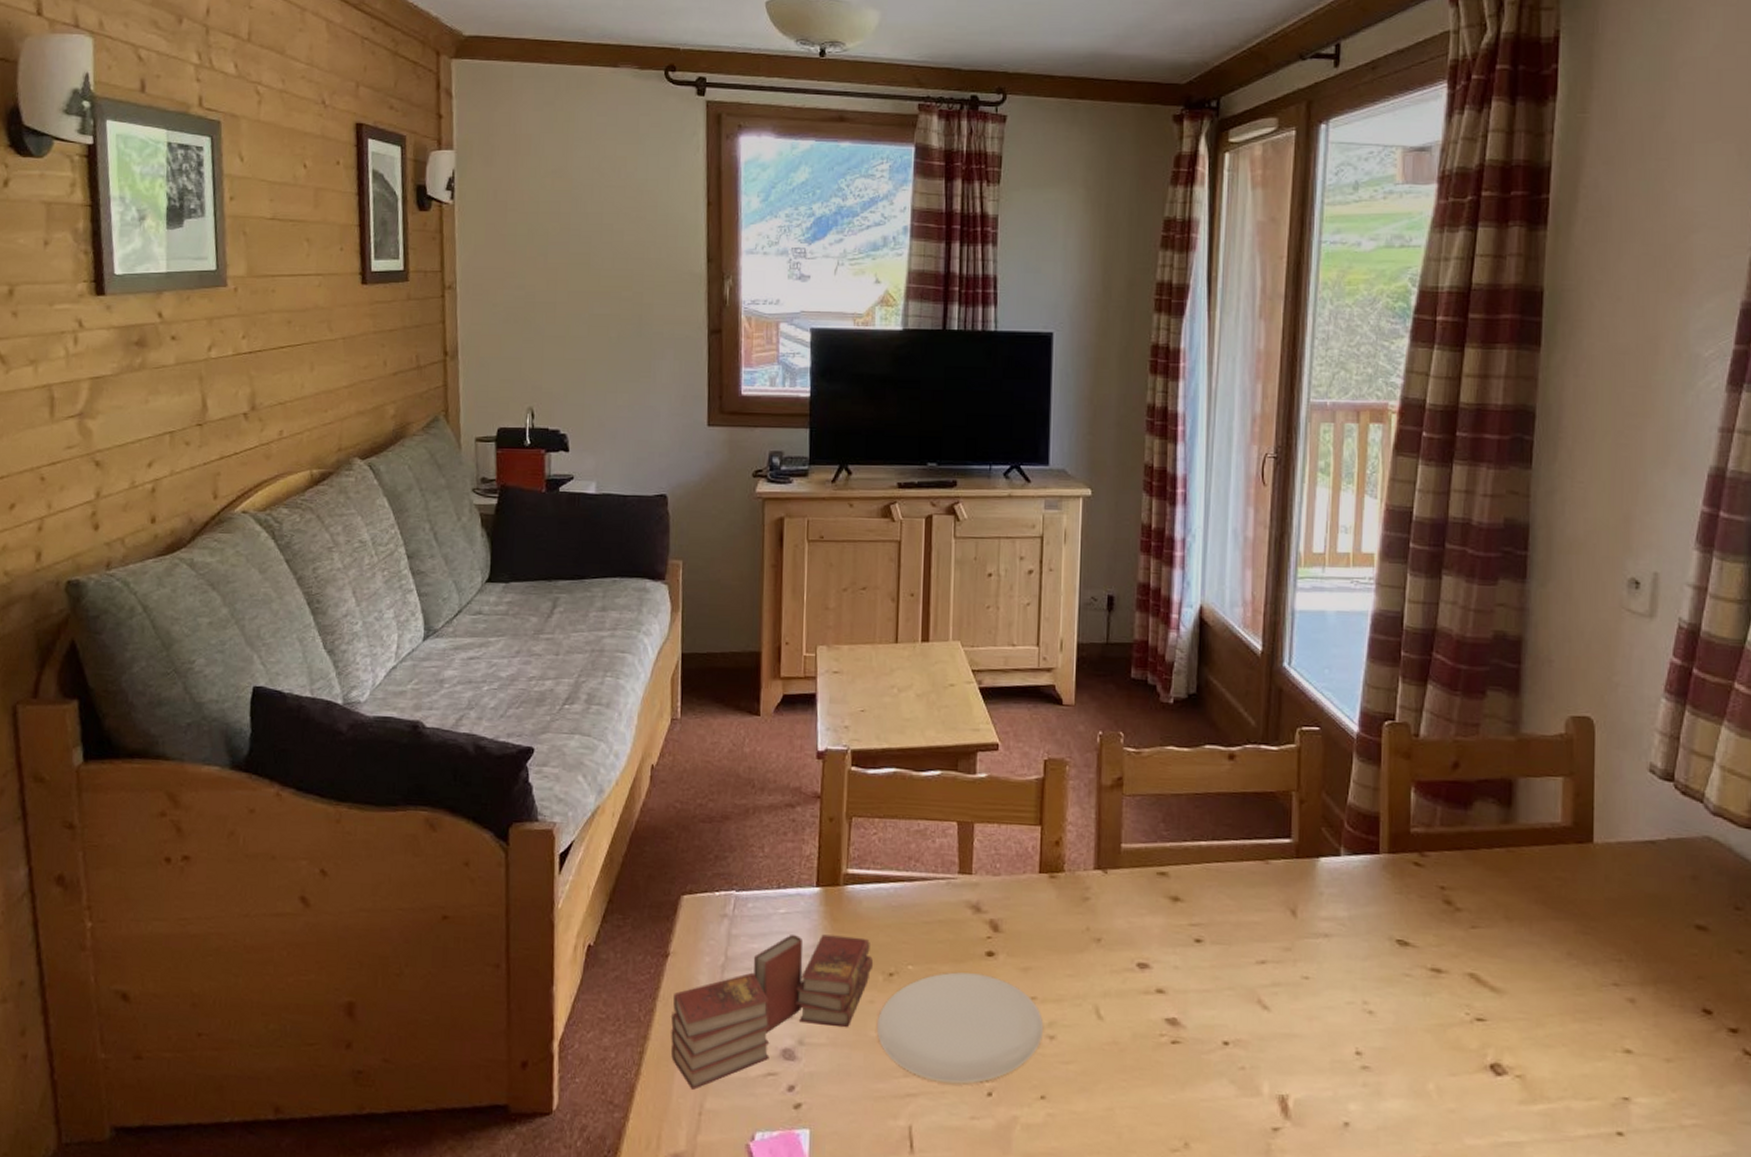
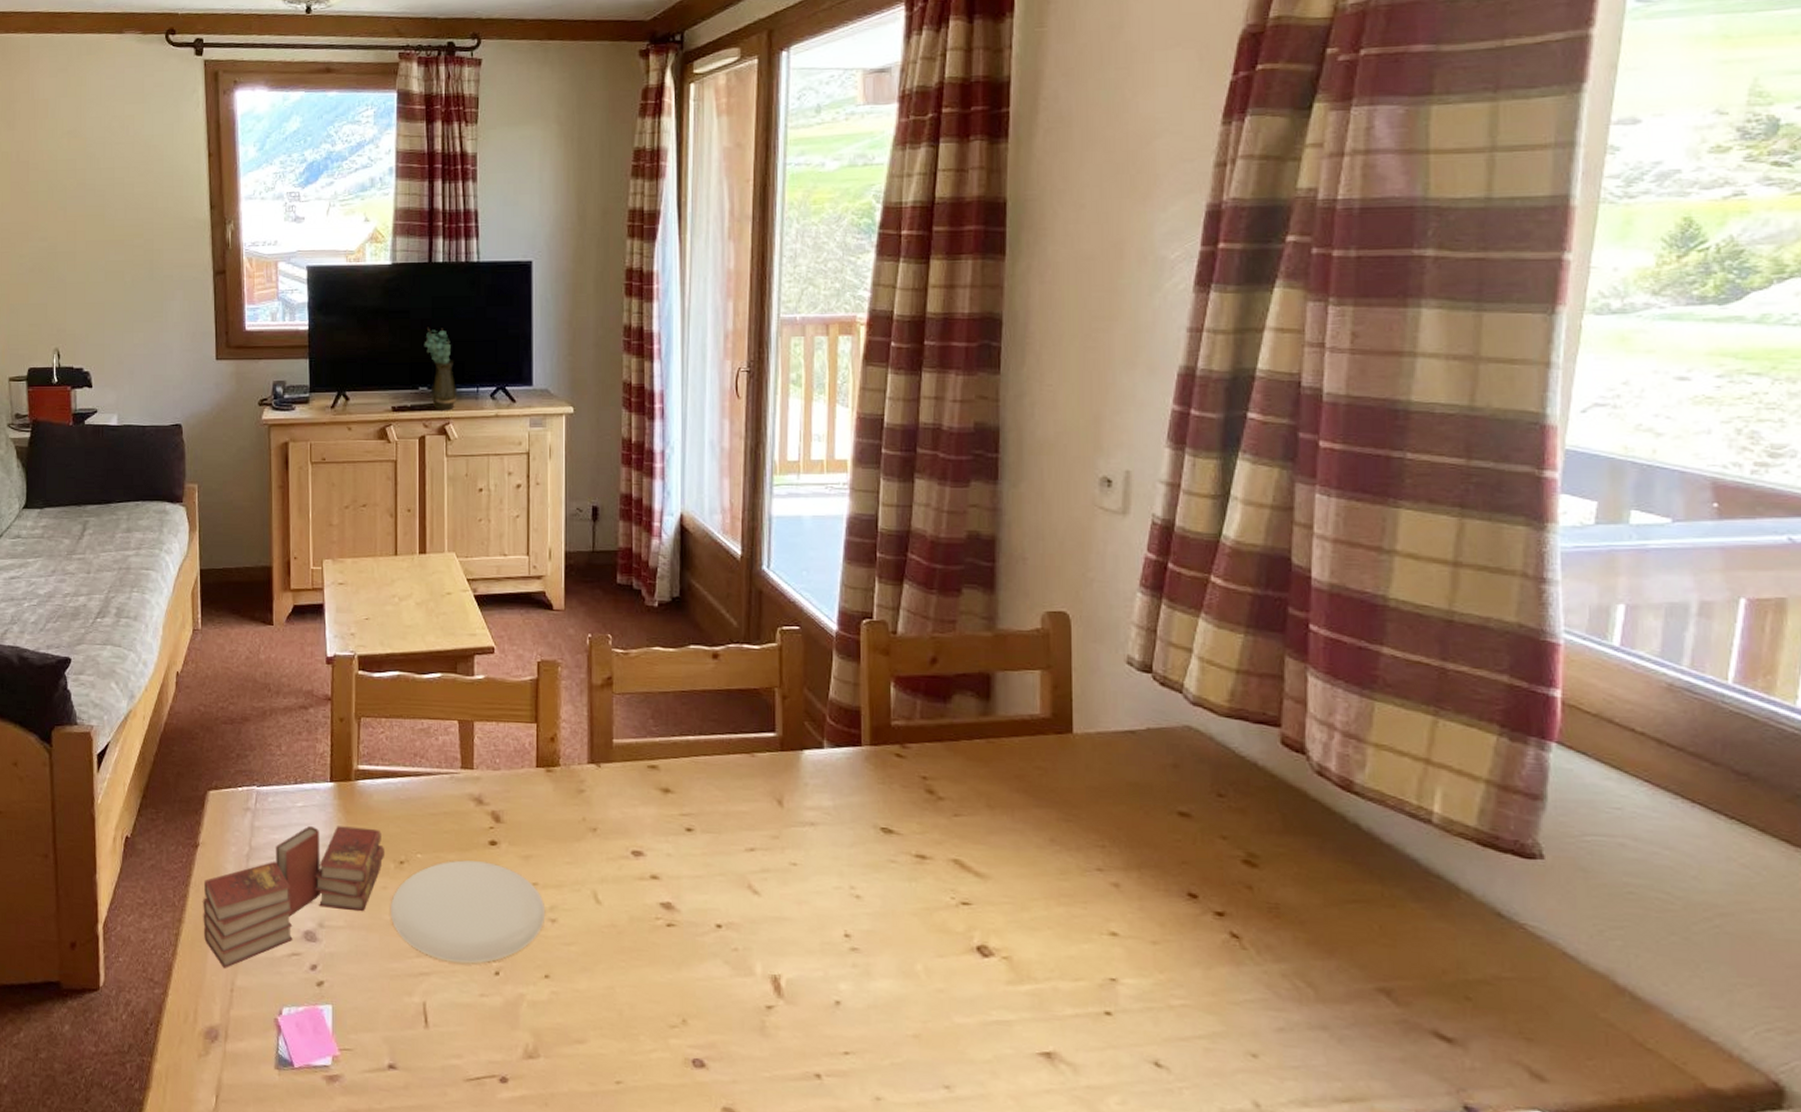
vase: none [934,398,969,489] -> present [424,327,458,411]

